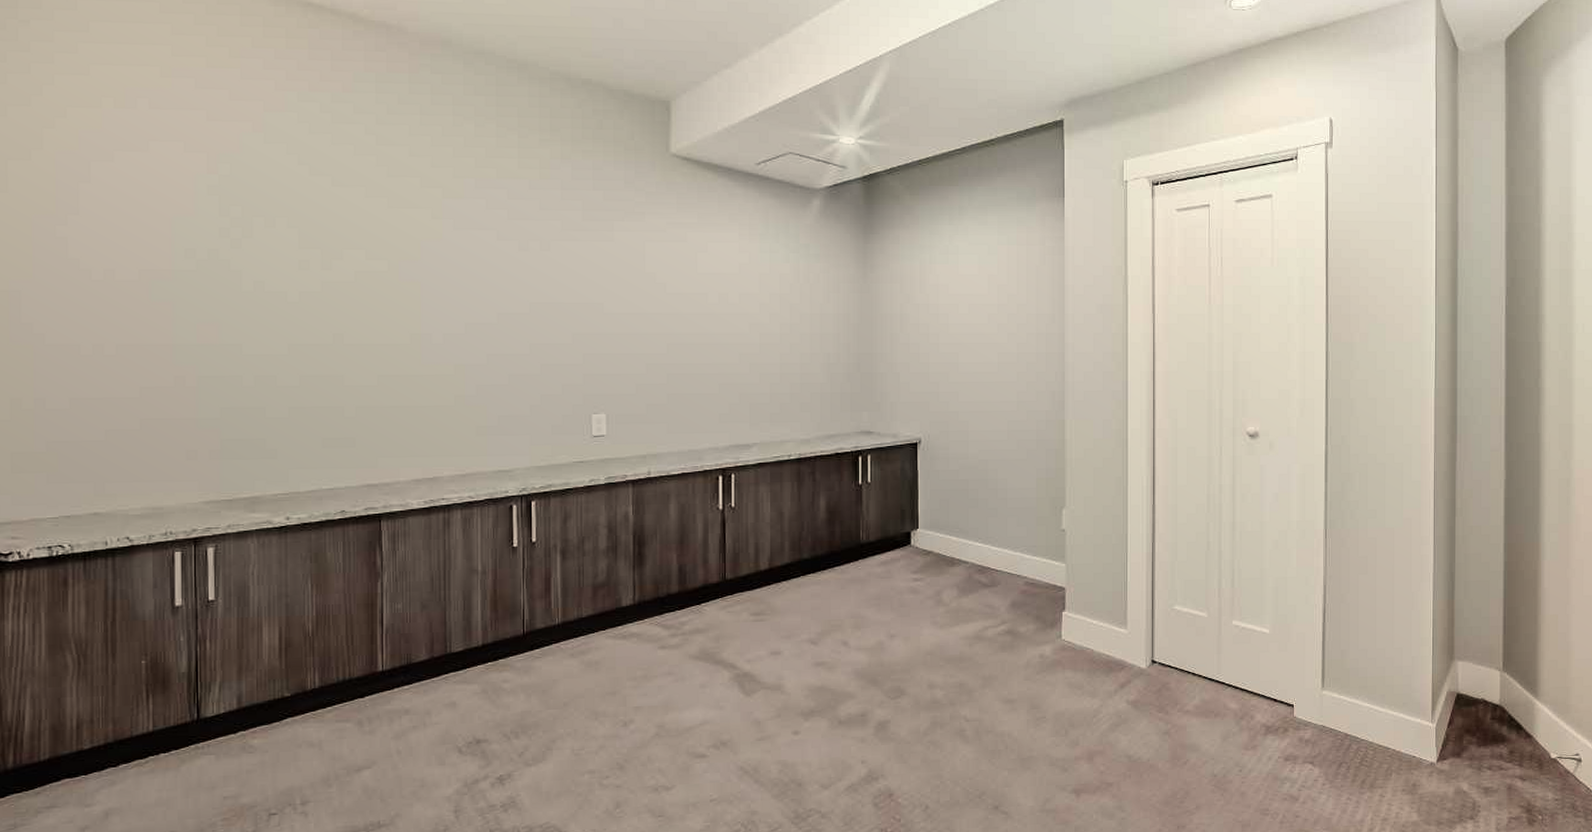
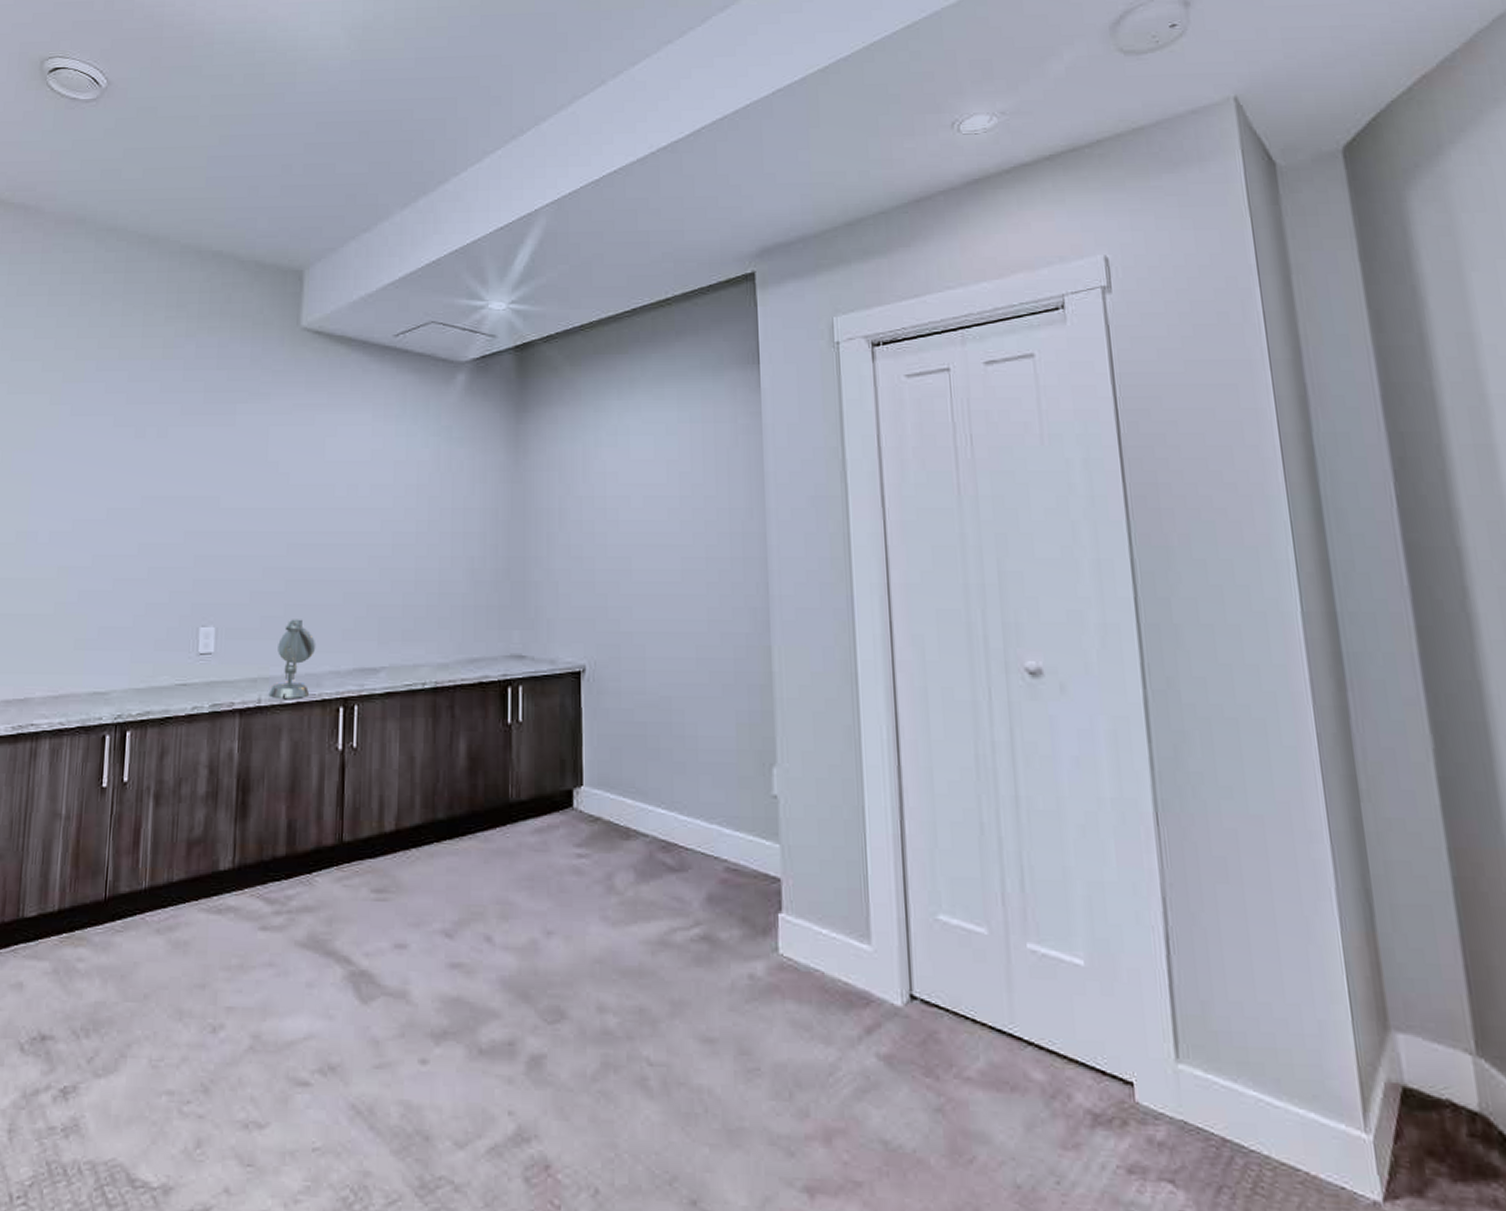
desk lamp: none [657,406,697,472] -> present [268,619,316,700]

